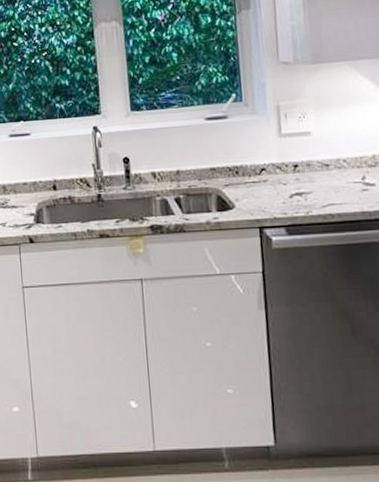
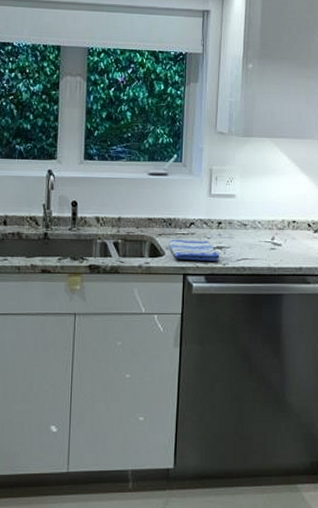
dish towel: none [237,188,301,212] -> present [168,239,220,261]

